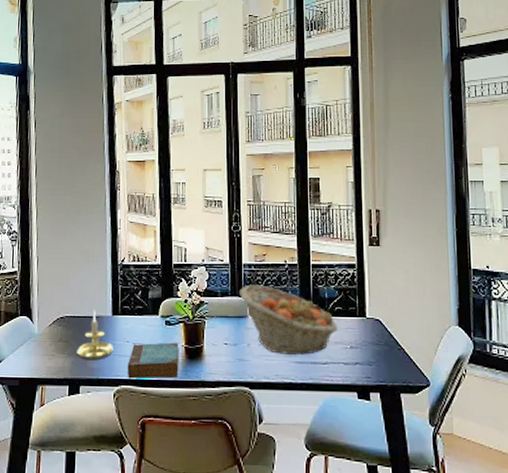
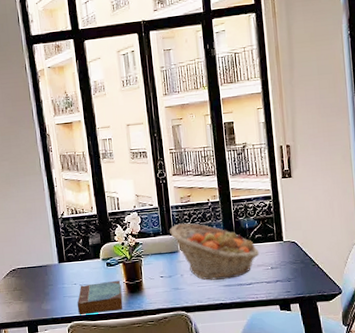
candle holder: present [76,310,113,361] -> none [30,260,63,304]

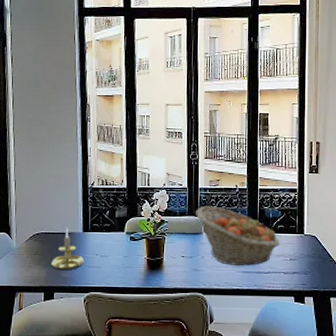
candle holder: none [30,260,63,304] -> present [50,227,84,271]
book: present [77,280,123,315] -> none [96,255,142,287]

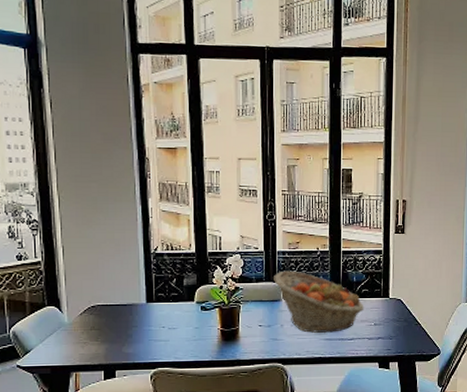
candle holder: present [50,227,84,271] -> none [110,298,149,346]

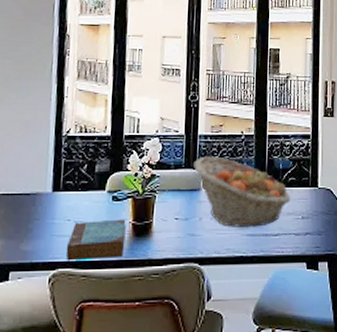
book: none [163,326,215,362] -> present [66,219,126,261]

